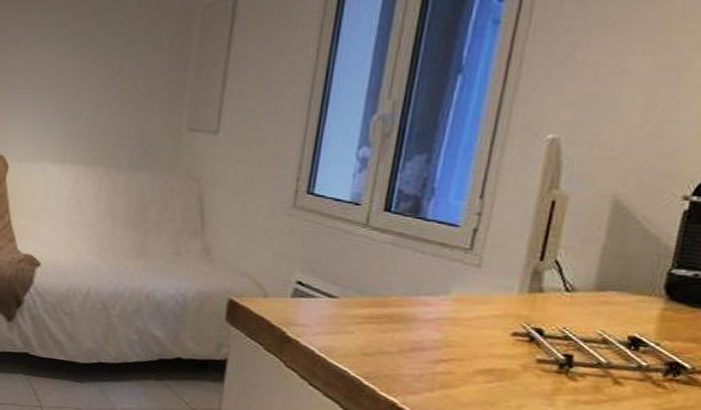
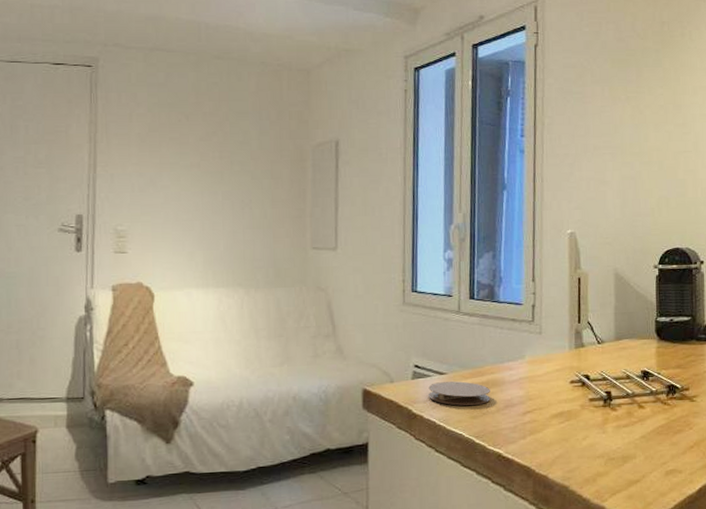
coaster: none [310,305,394,341] -> present [428,381,491,406]

